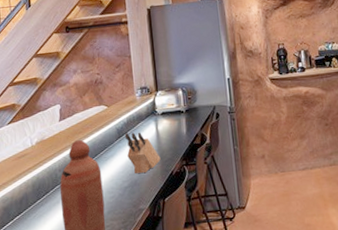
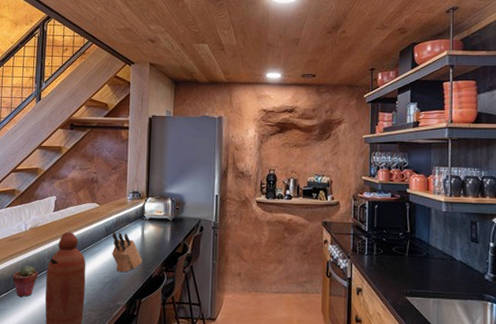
potted succulent: none [23,182,52,217] -> present [12,265,38,297]

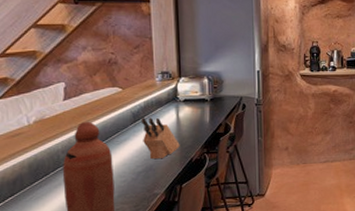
potted succulent: present [12,265,38,297] -> none [17,163,52,199]

